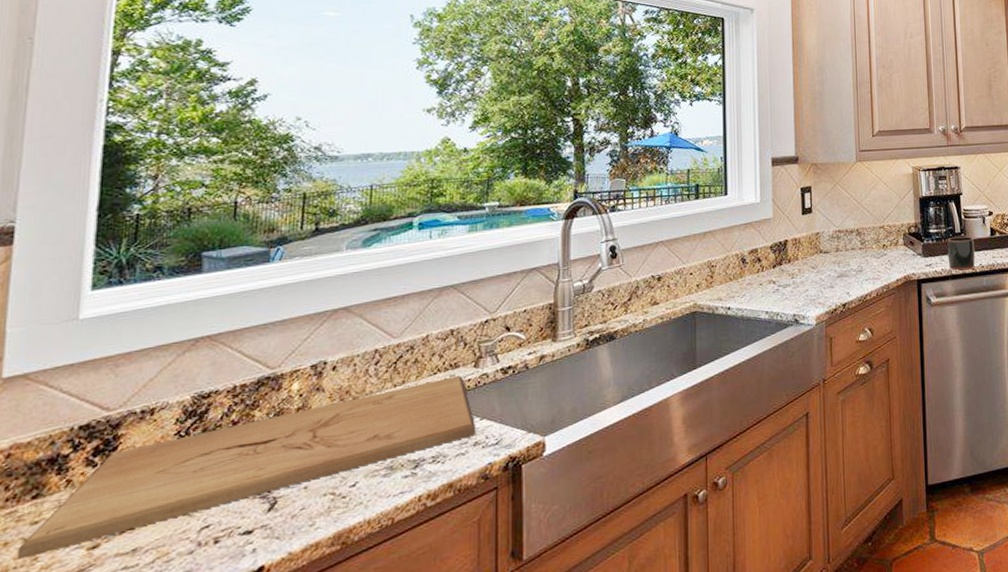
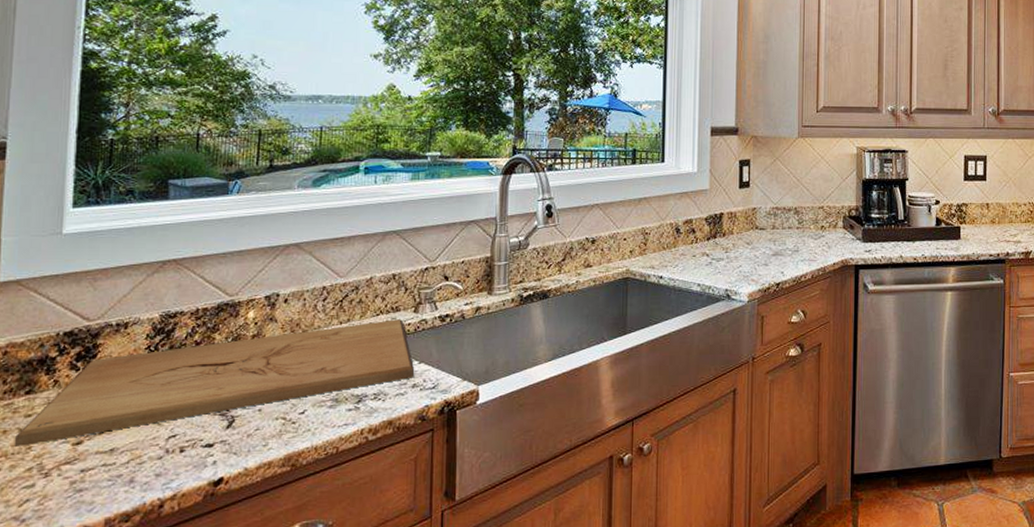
mug: present [947,236,976,270] -> none [889,223,918,259]

